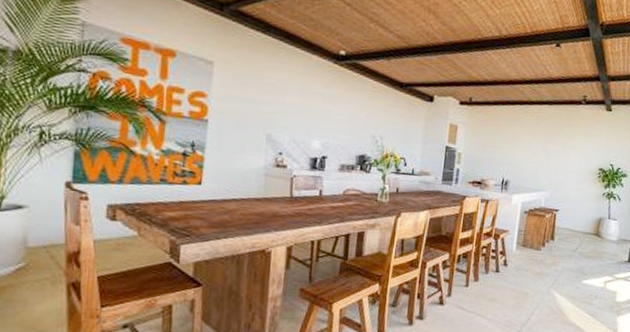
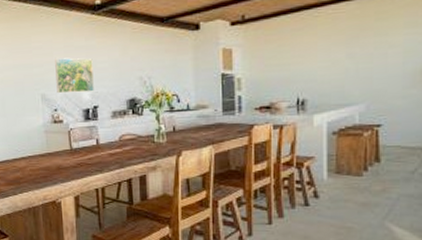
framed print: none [285,98,328,142] -> present [55,57,94,94]

